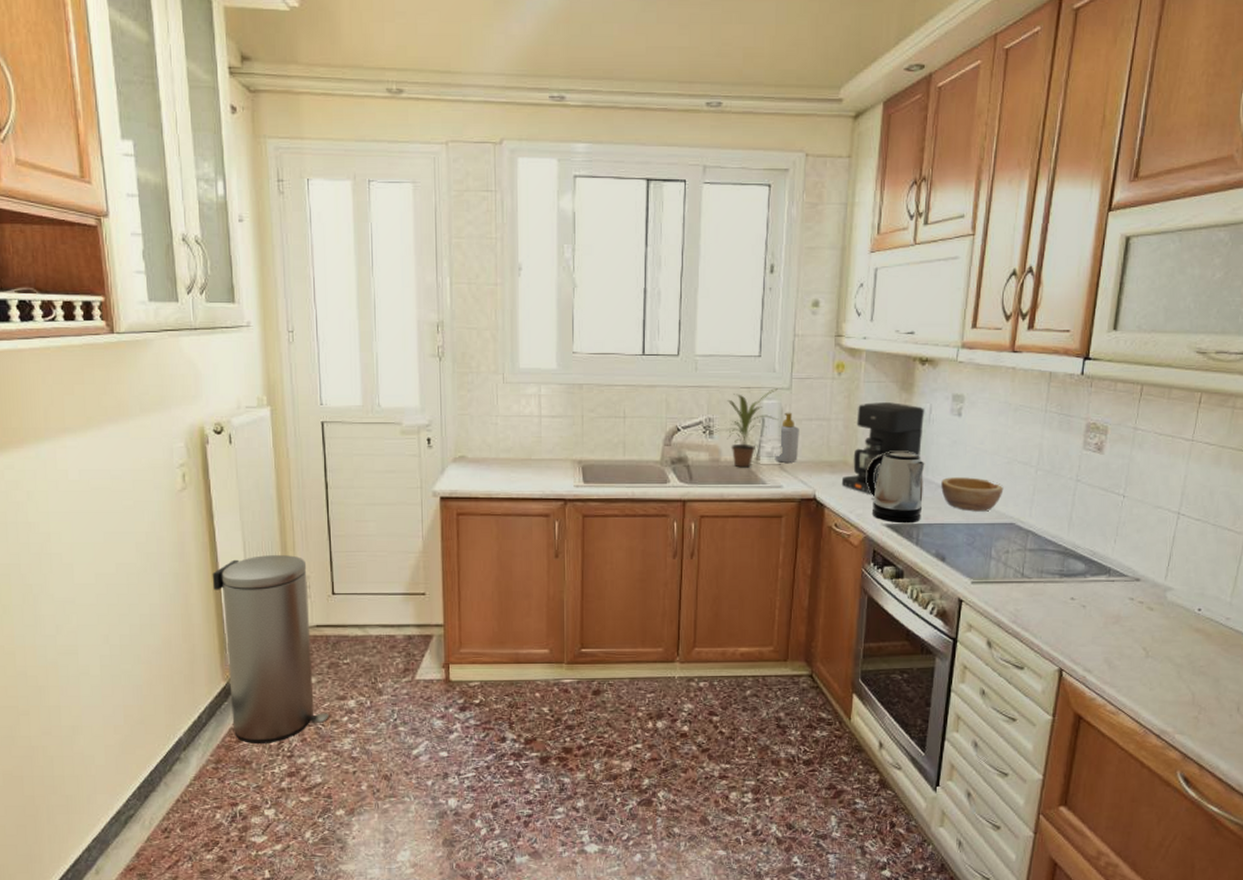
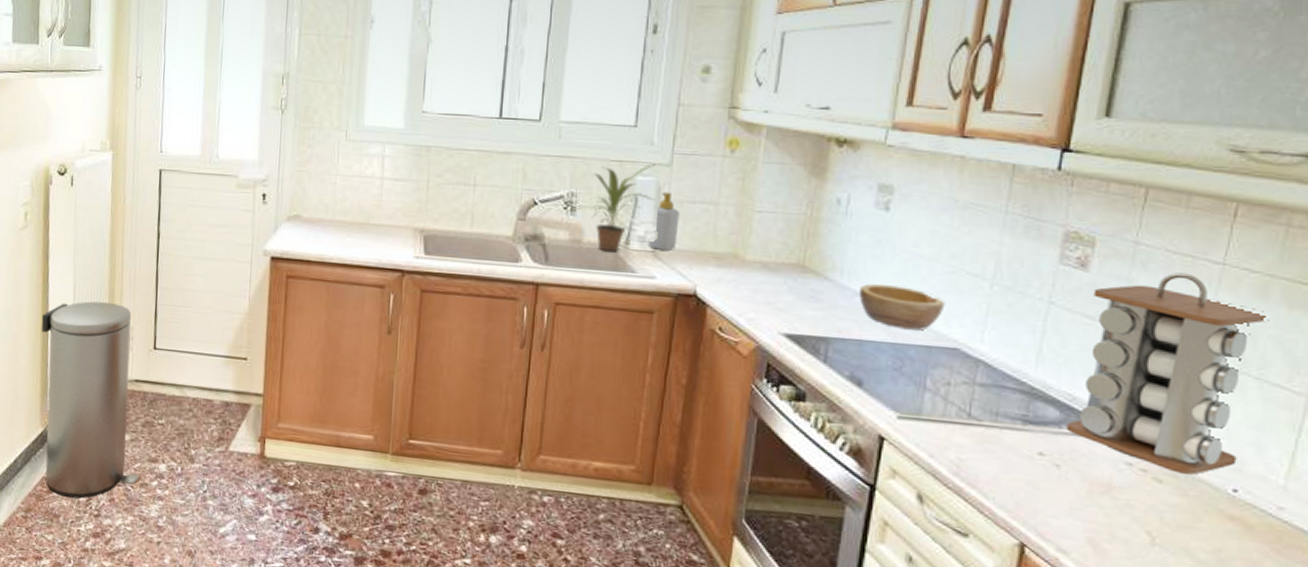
coffee maker: present [841,402,924,496] -> none [729,187,840,298]
kettle: present [867,450,925,524] -> none [762,246,839,336]
spice rack: none [1089,449,1221,602] -> present [1066,272,1270,475]

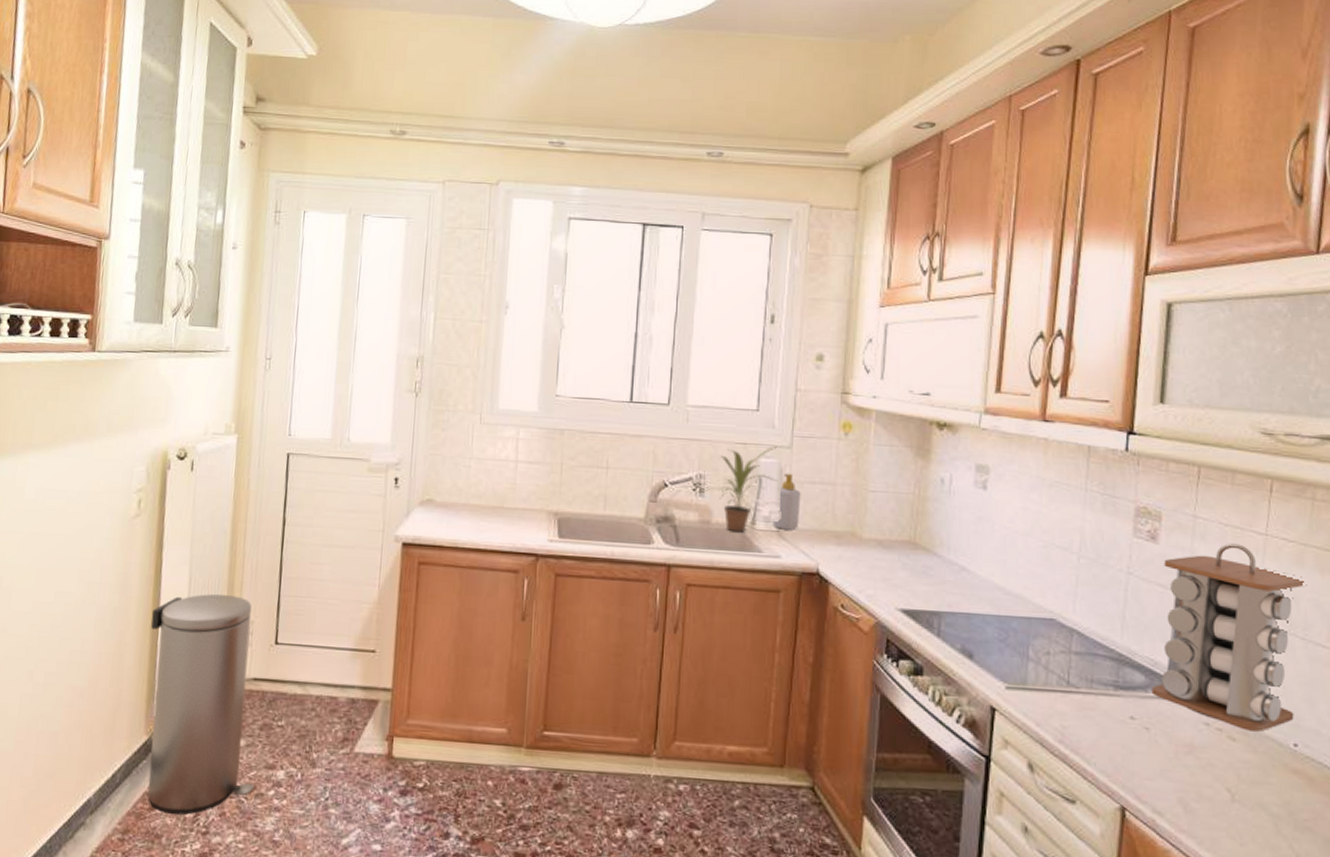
bowl: present [859,284,945,331] -> none [966,559,1040,603]

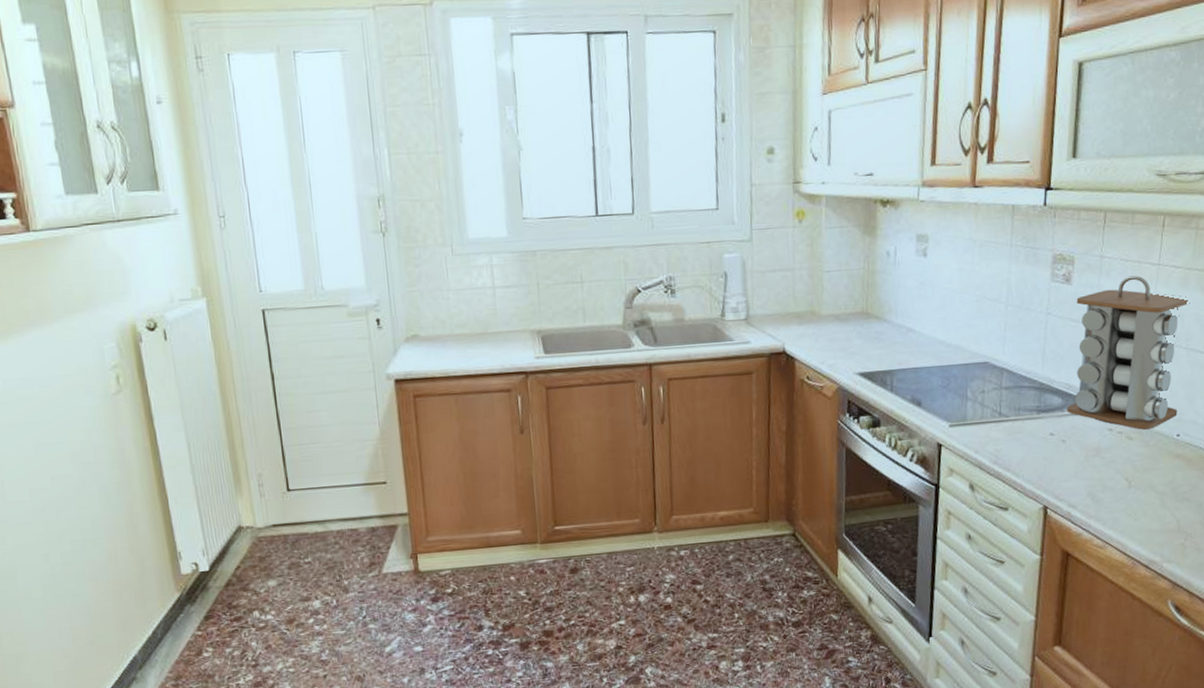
pedal bin: present [147,594,255,815] -> none [156,453,294,656]
potted plant: present [719,446,778,533] -> none [687,241,742,326]
soap bottle: present [772,473,801,530] -> none [740,264,764,317]

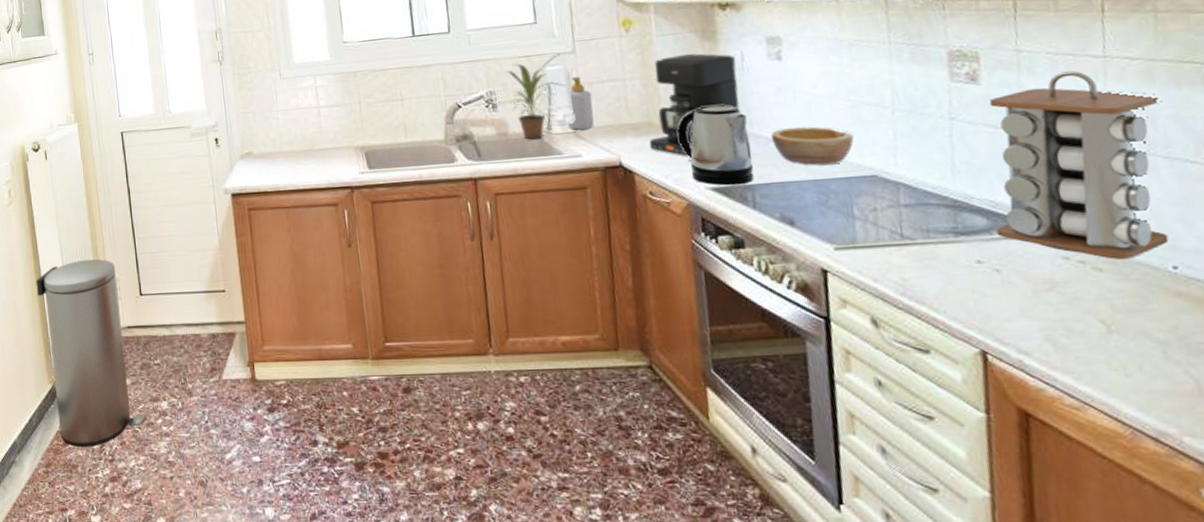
pedal bin: none [156,453,294,656] -> present [36,259,145,447]
potted plant: none [687,241,742,326] -> present [507,53,567,140]
soap bottle: none [740,264,764,317] -> present [567,76,595,130]
coffee maker: none [810,247,889,345] -> present [649,53,739,157]
kettle: none [835,296,895,372] -> present [677,104,754,186]
bowl: none [911,318,975,354] -> present [771,126,855,166]

